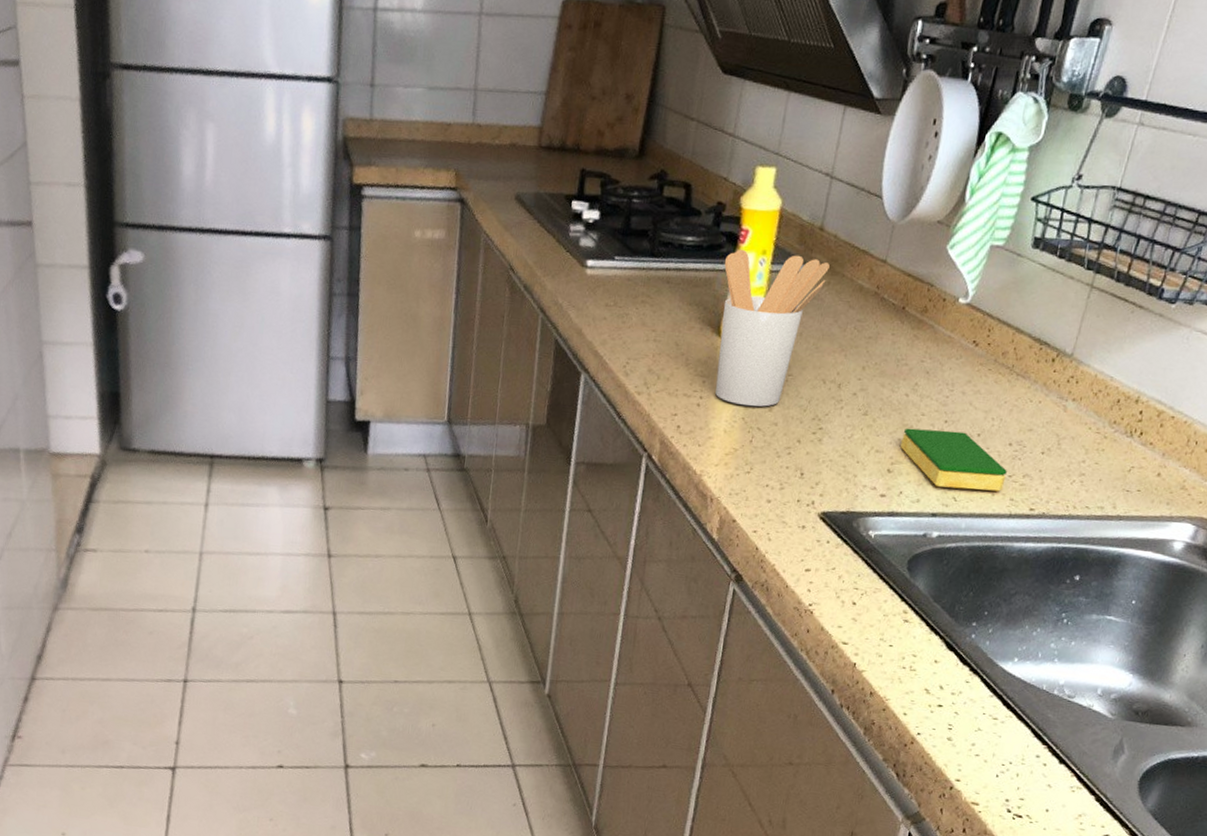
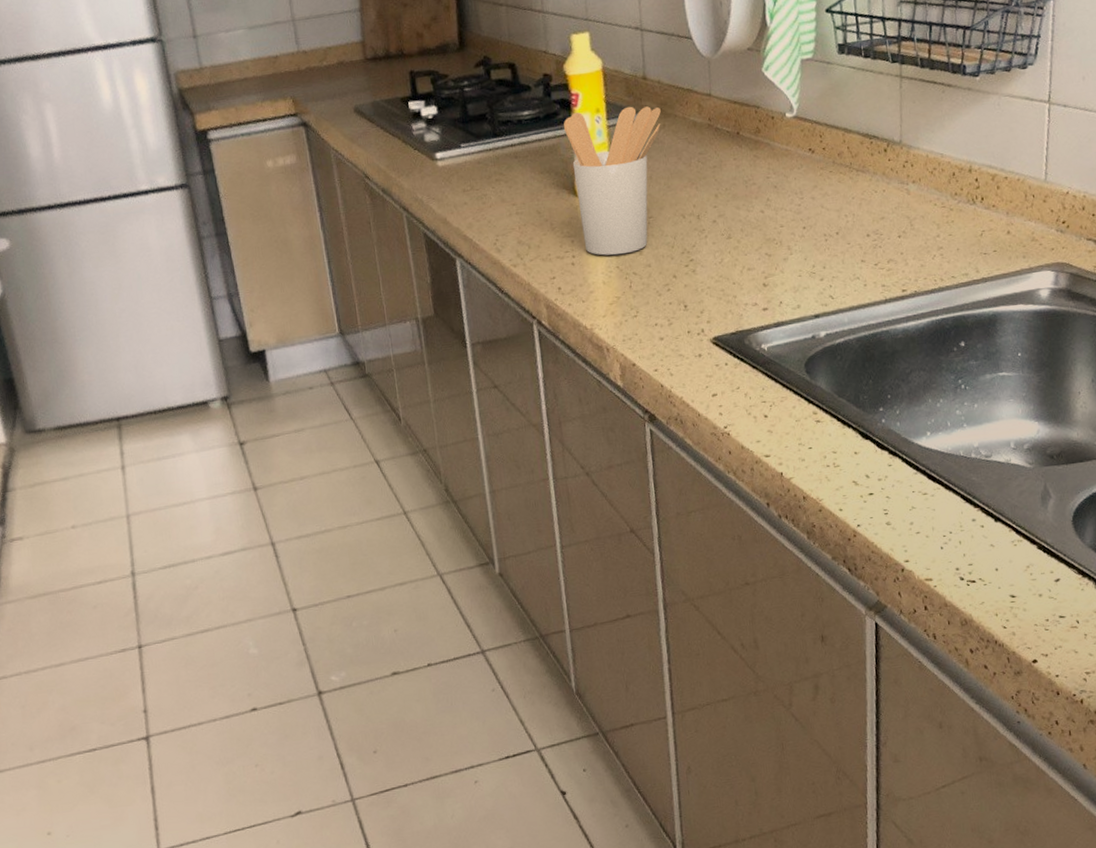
dish sponge: present [900,428,1007,492] -> none [768,233,873,289]

